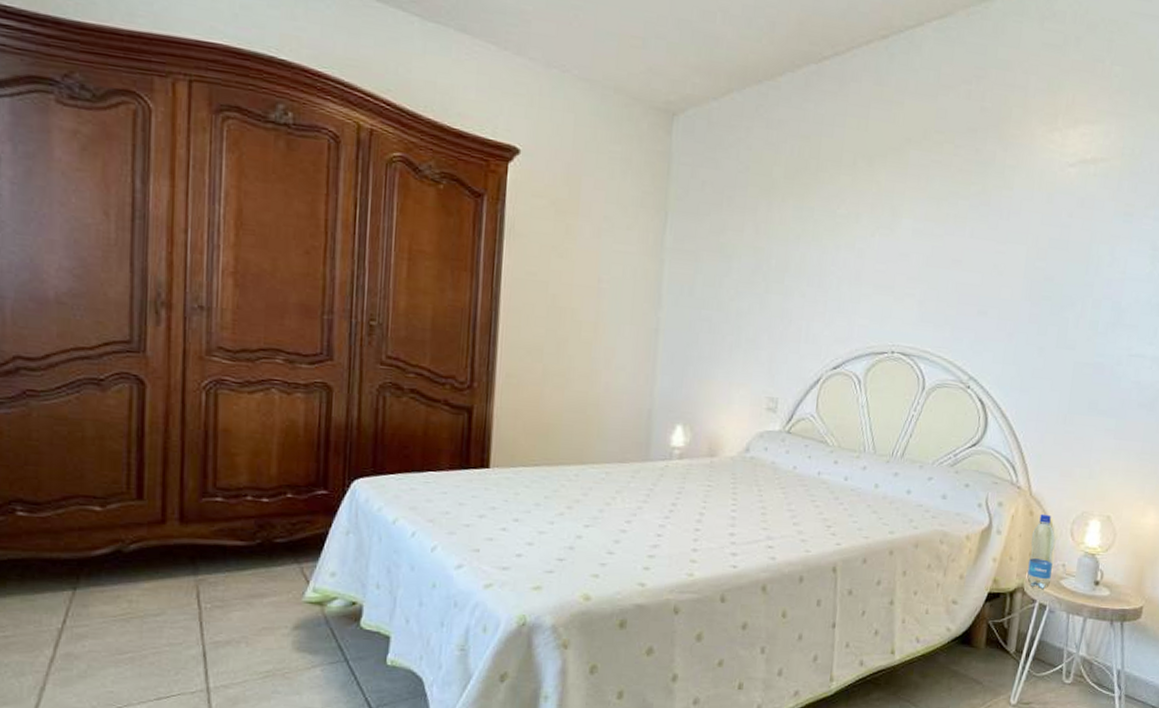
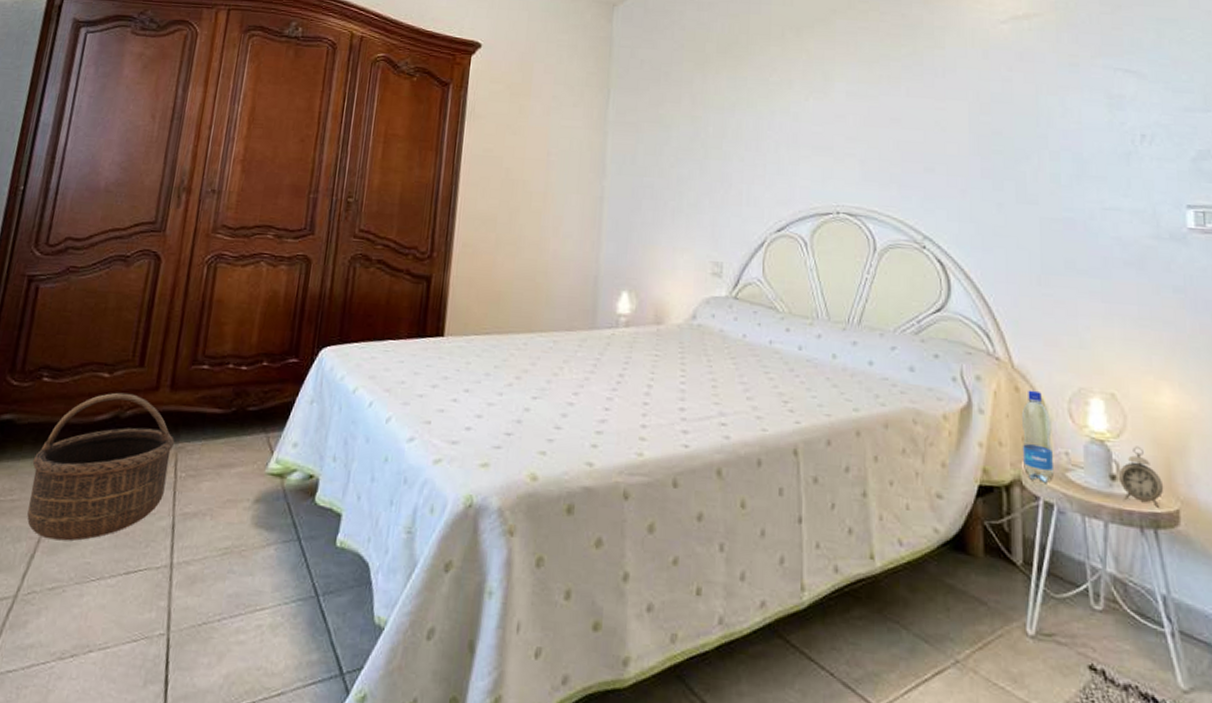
basket: none [22,526,192,673] -> present [27,392,174,541]
alarm clock: none [1101,558,1135,605] -> present [1118,446,1164,508]

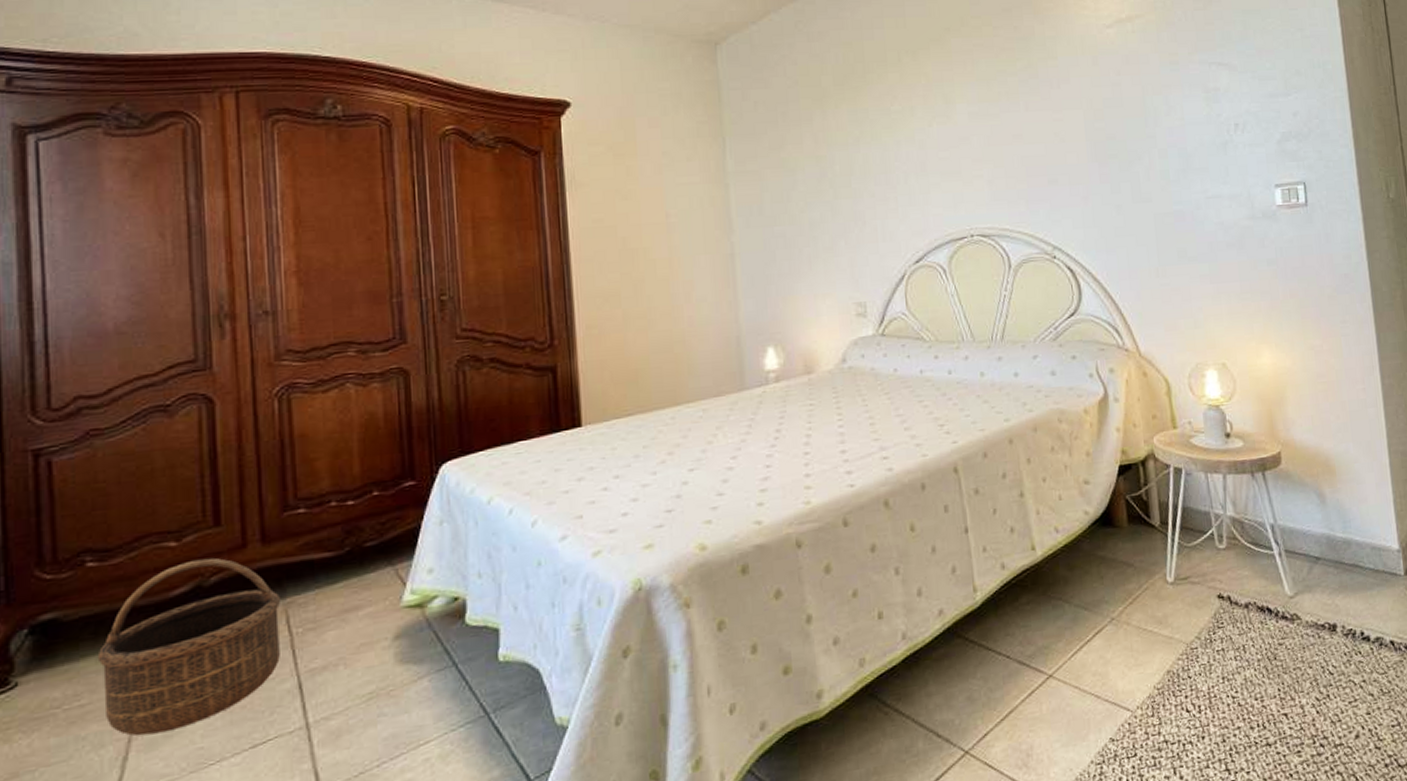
bottle: present [1021,390,1055,483] -> none [1150,372,1181,452]
alarm clock: present [1118,446,1164,508] -> none [1232,404,1268,453]

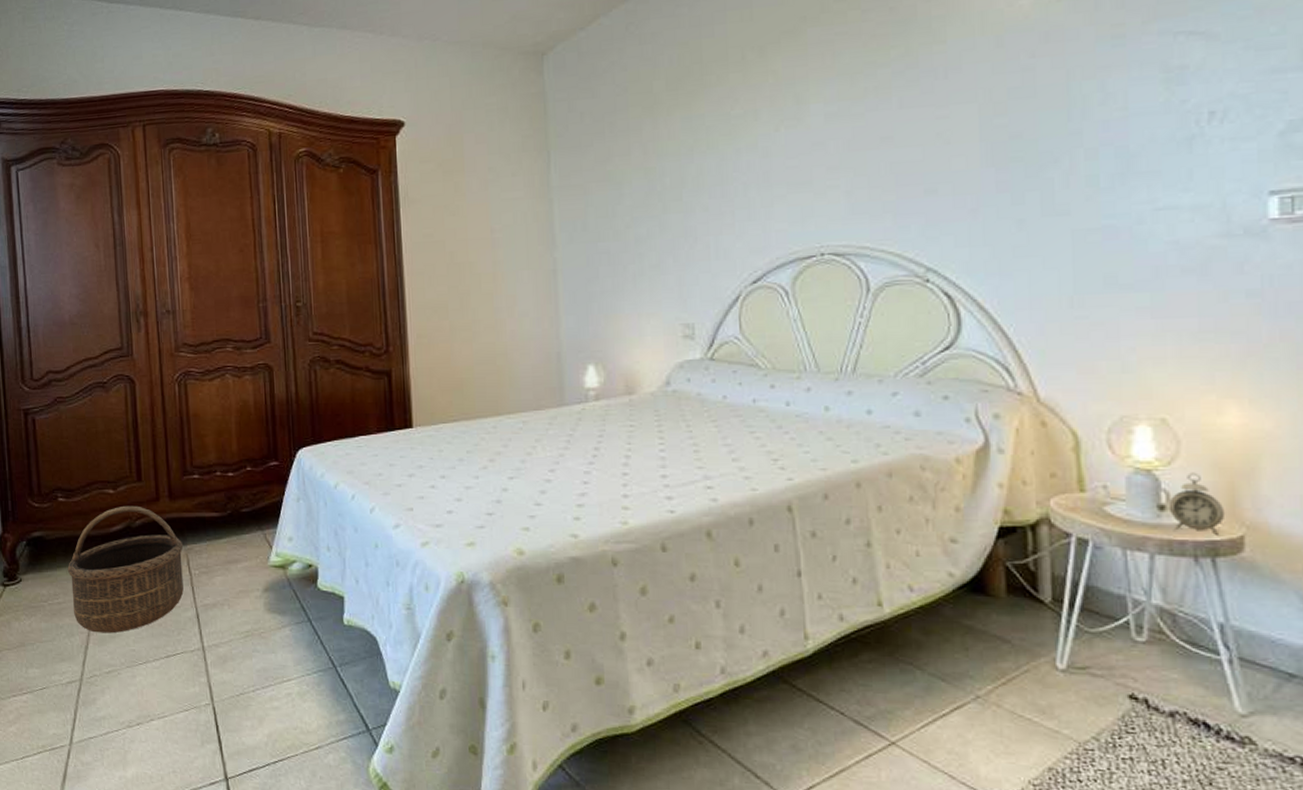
alarm clock: none [1232,404,1268,453] -> present [1168,472,1226,535]

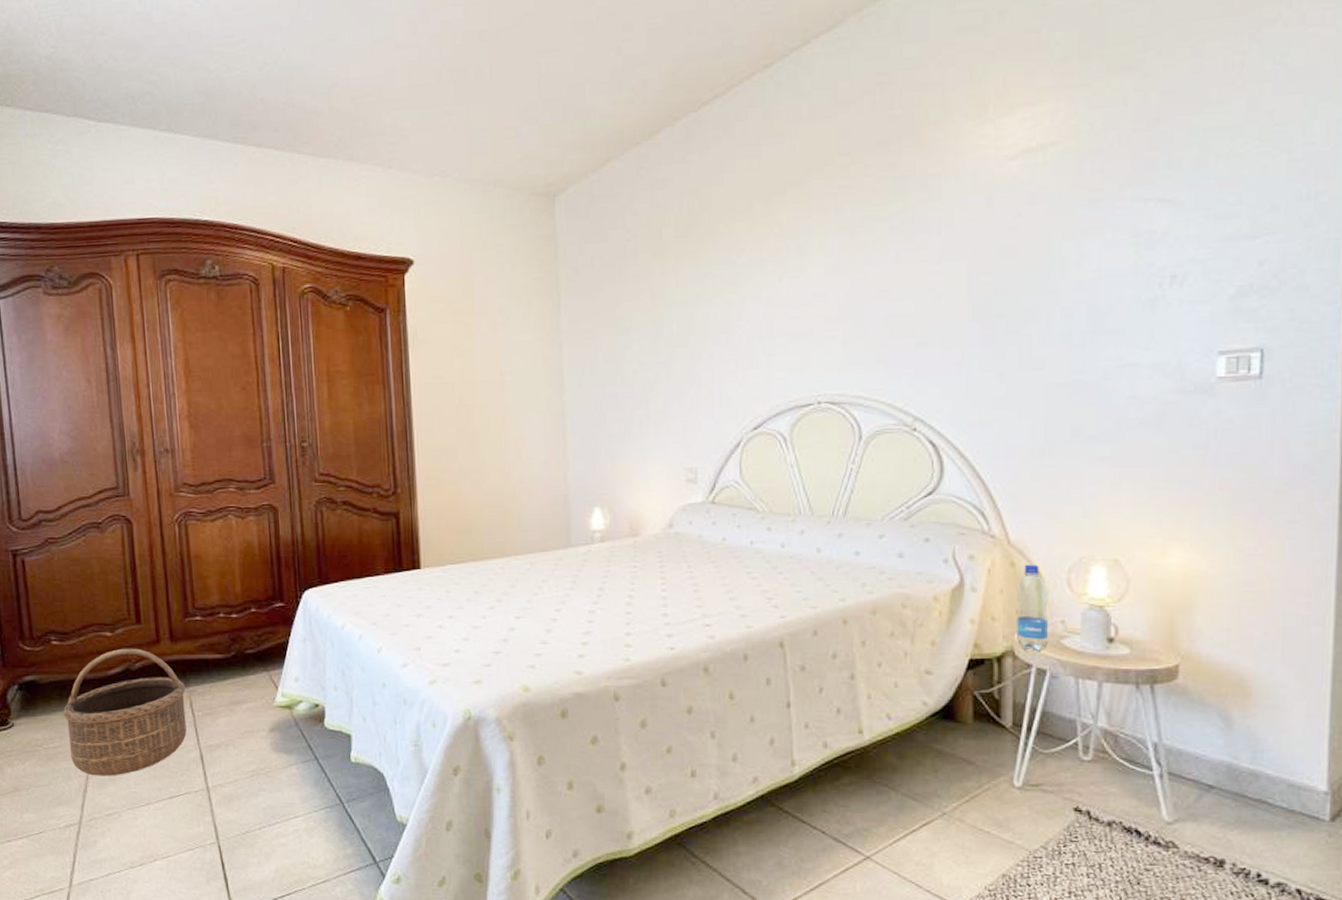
bottle: none [1049,423,1090,519] -> present [1015,564,1049,651]
alarm clock: present [1168,472,1226,535] -> none [1116,608,1164,664]

